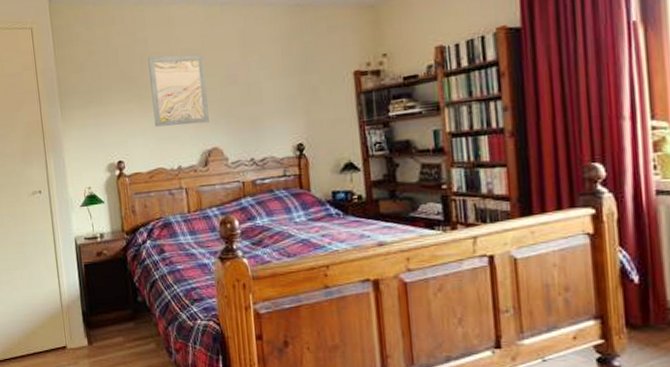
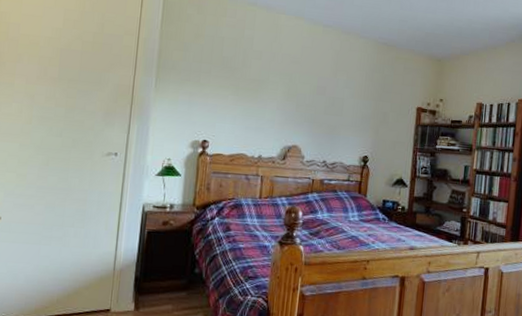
wall art: present [148,54,209,127] -> none [245,53,300,123]

